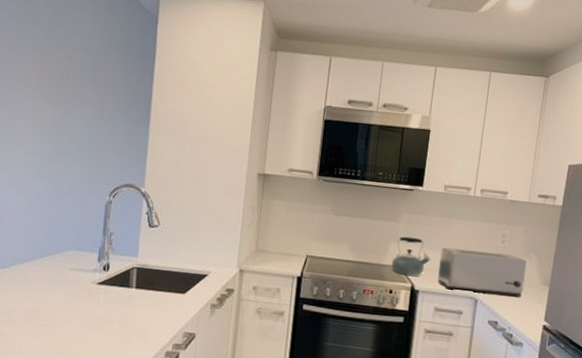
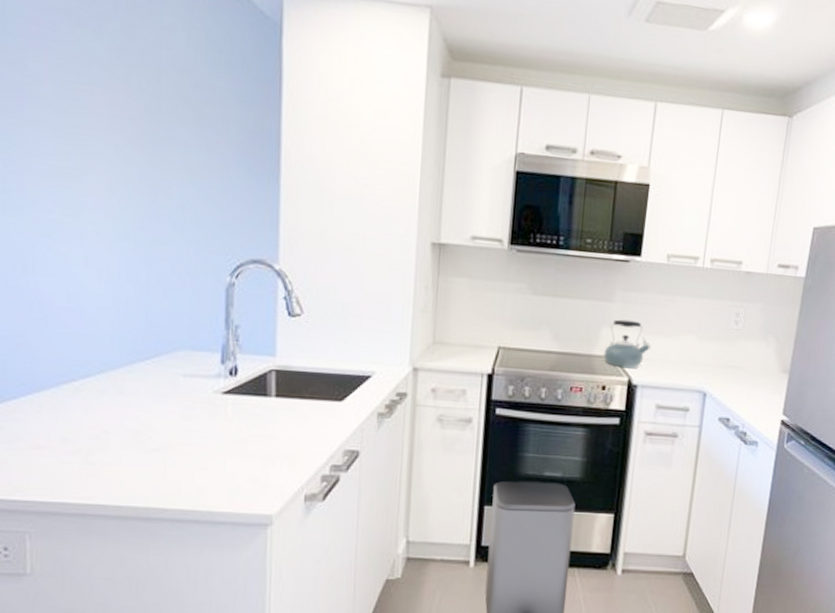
toaster: present [437,247,527,297] -> none [659,331,764,388]

